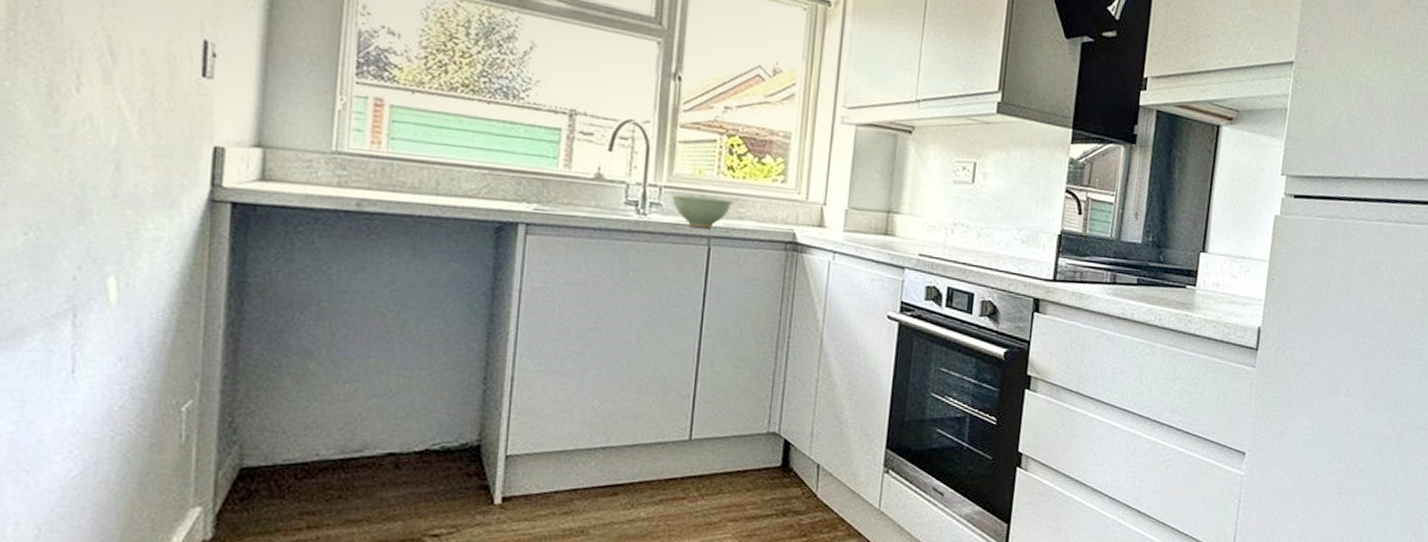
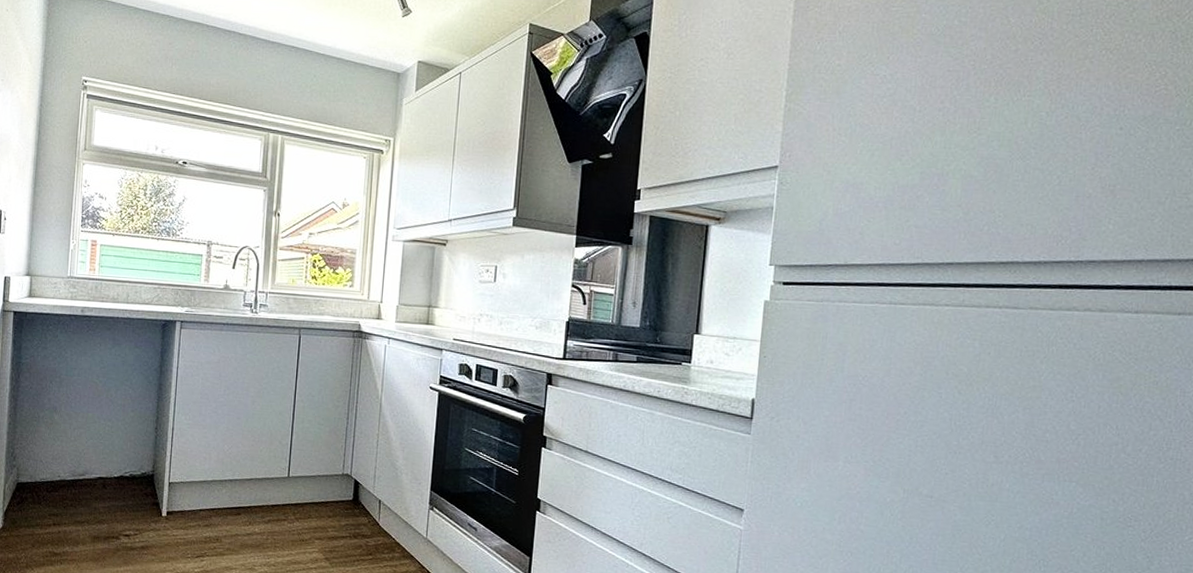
bowl: present [671,194,733,228] -> none [274,298,316,322]

